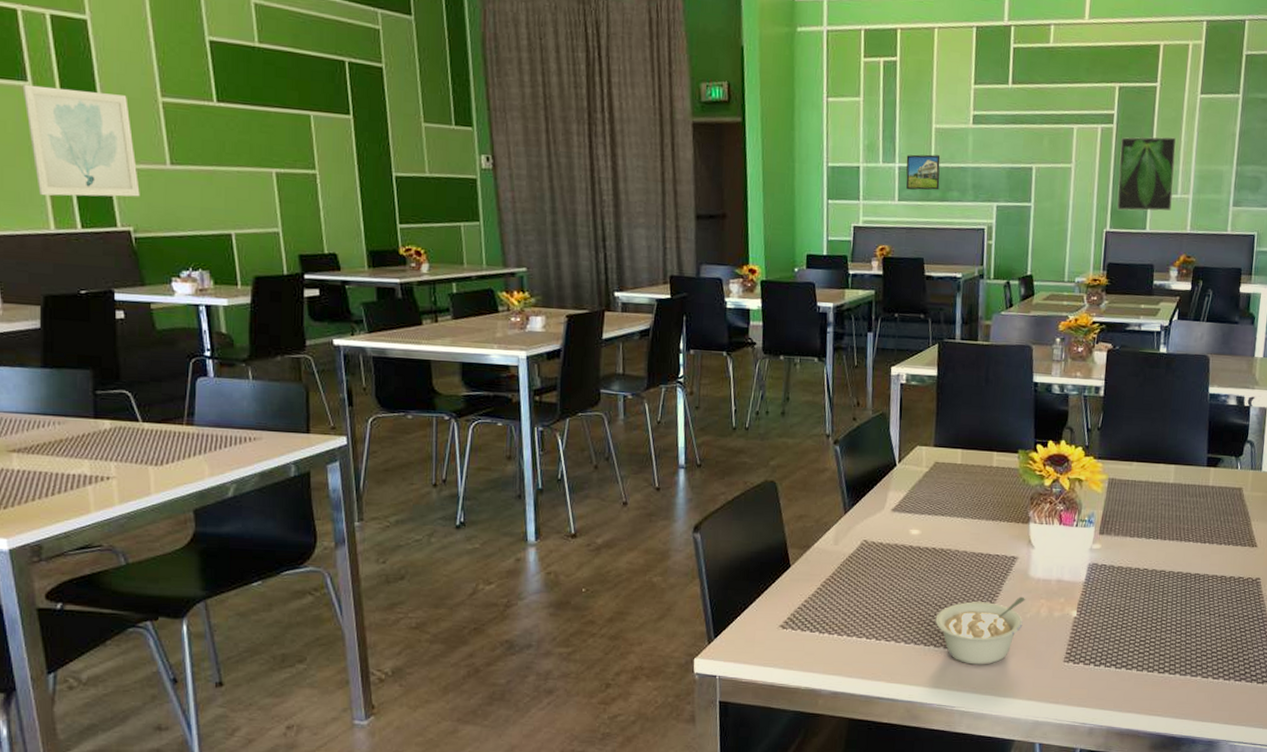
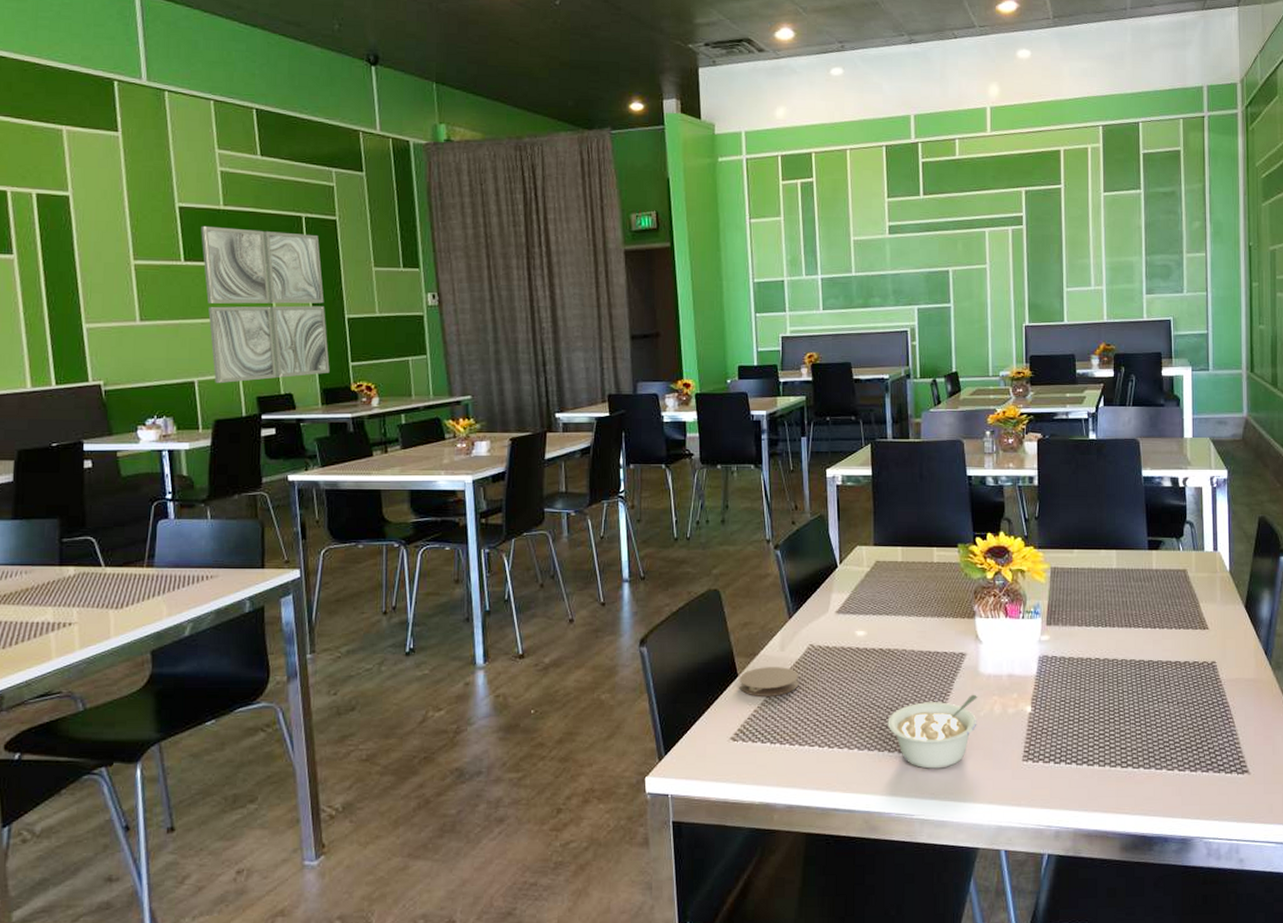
wall art: present [22,84,140,197] -> none [8,257,111,358]
wall art: none [234,63,377,239] -> present [201,225,330,384]
coaster: none [791,559,851,588] -> present [739,667,799,696]
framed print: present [905,154,941,191] -> none [828,265,862,299]
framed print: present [1117,137,1177,211] -> none [1032,233,1086,305]

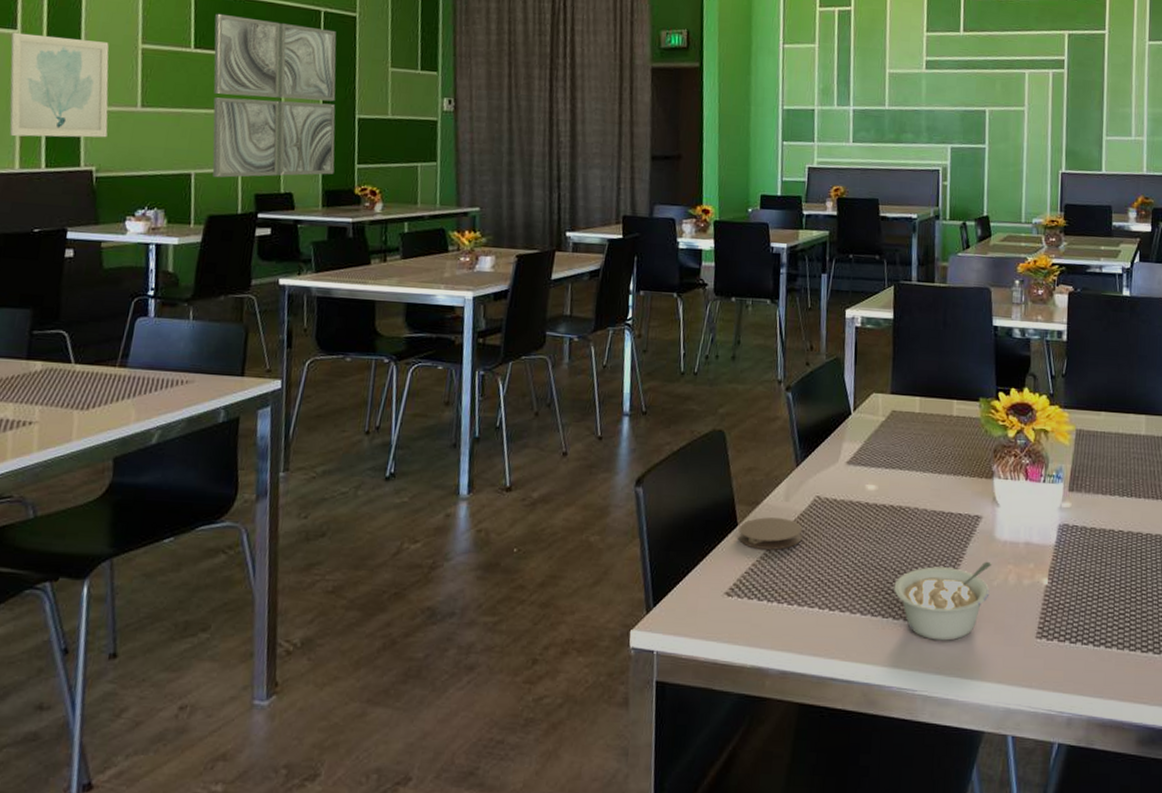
wall art: none [8,257,111,358] -> present [9,32,109,138]

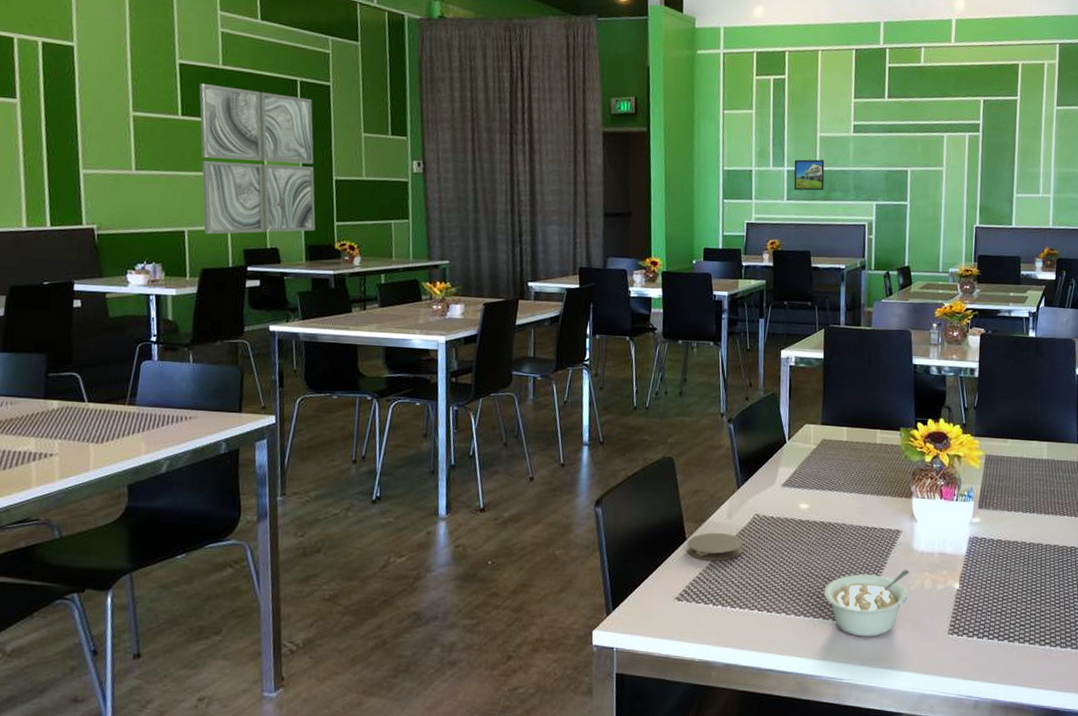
wall art: present [9,32,109,138] -> none [11,101,106,199]
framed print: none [860,98,895,133] -> present [793,159,825,191]

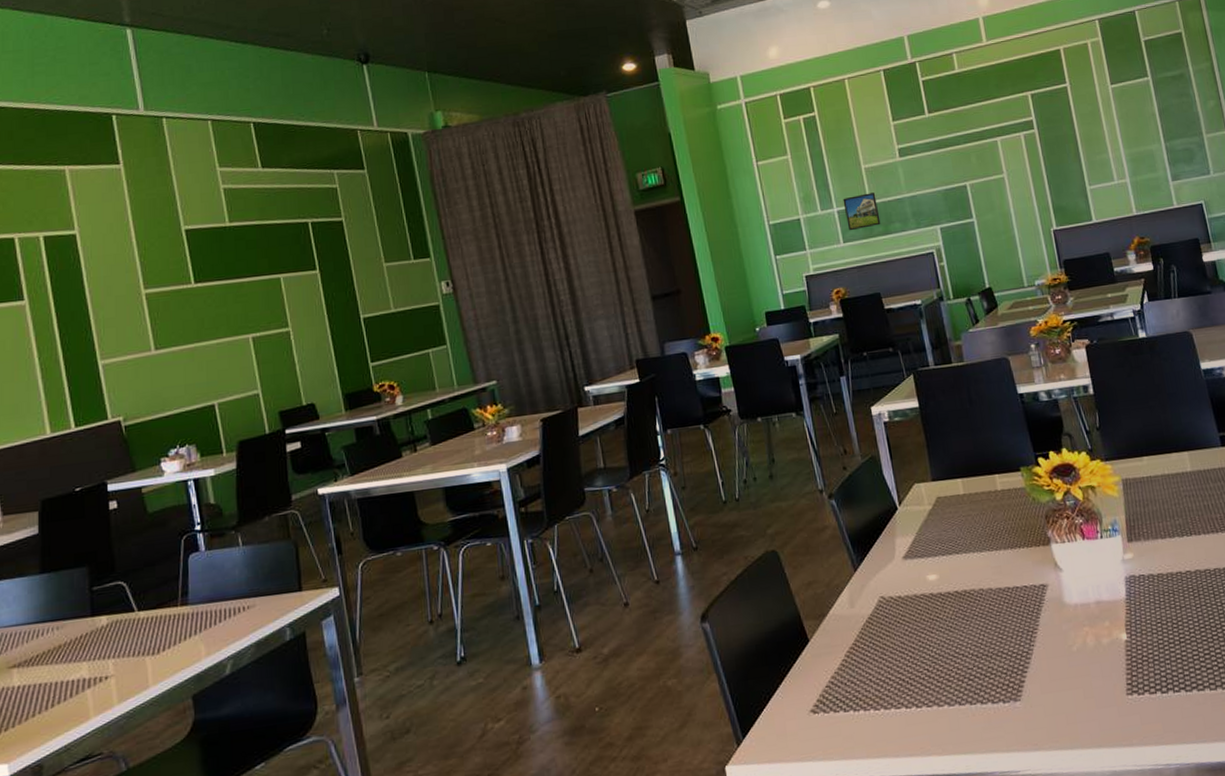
wall art: present [199,83,316,235] -> none [209,238,350,404]
coaster: present [687,533,744,561] -> none [811,625,875,661]
legume: present [824,569,910,637] -> none [975,627,1072,718]

